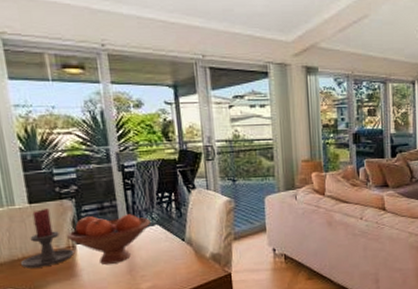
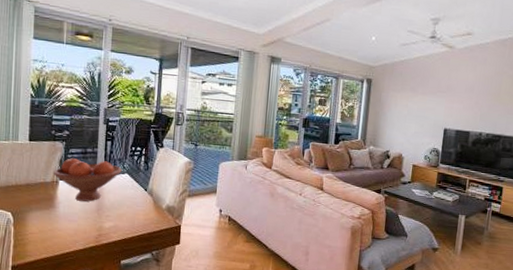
candle holder: present [20,209,75,269] -> none [12,147,57,196]

